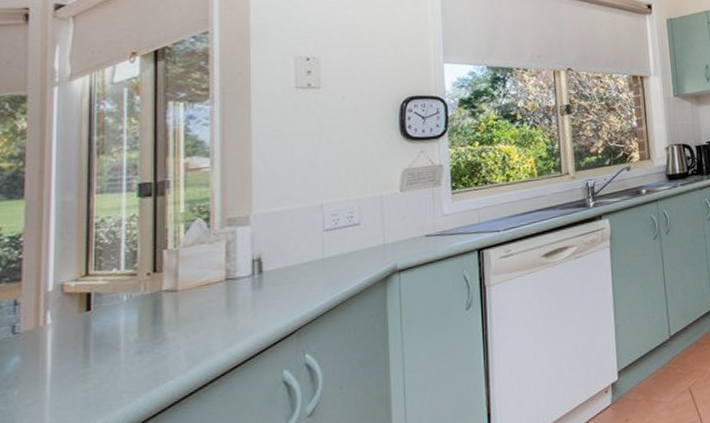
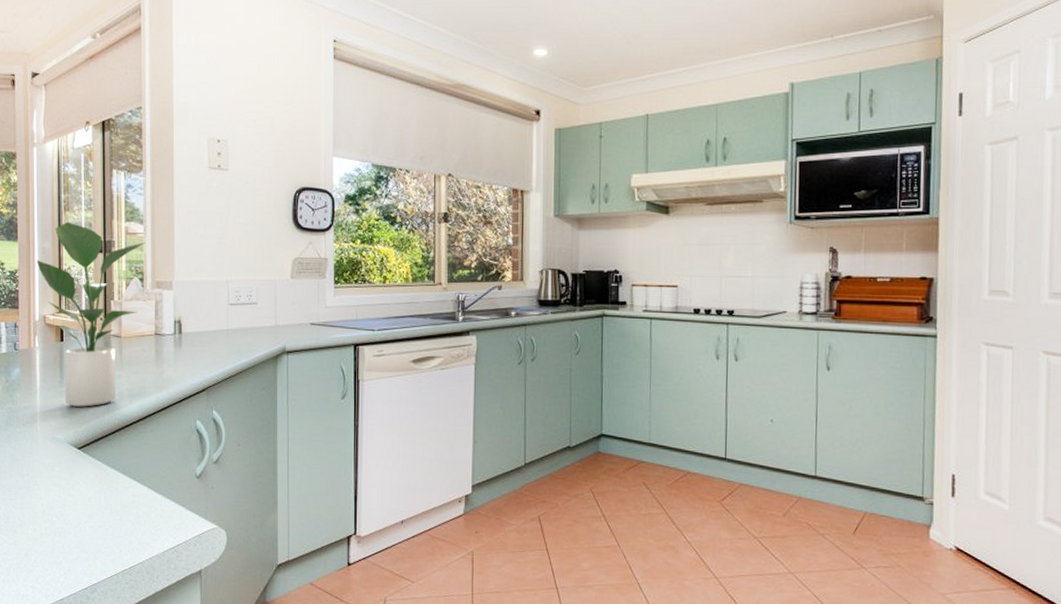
potted plant: none [52,166,213,390] -> present [36,221,145,407]

